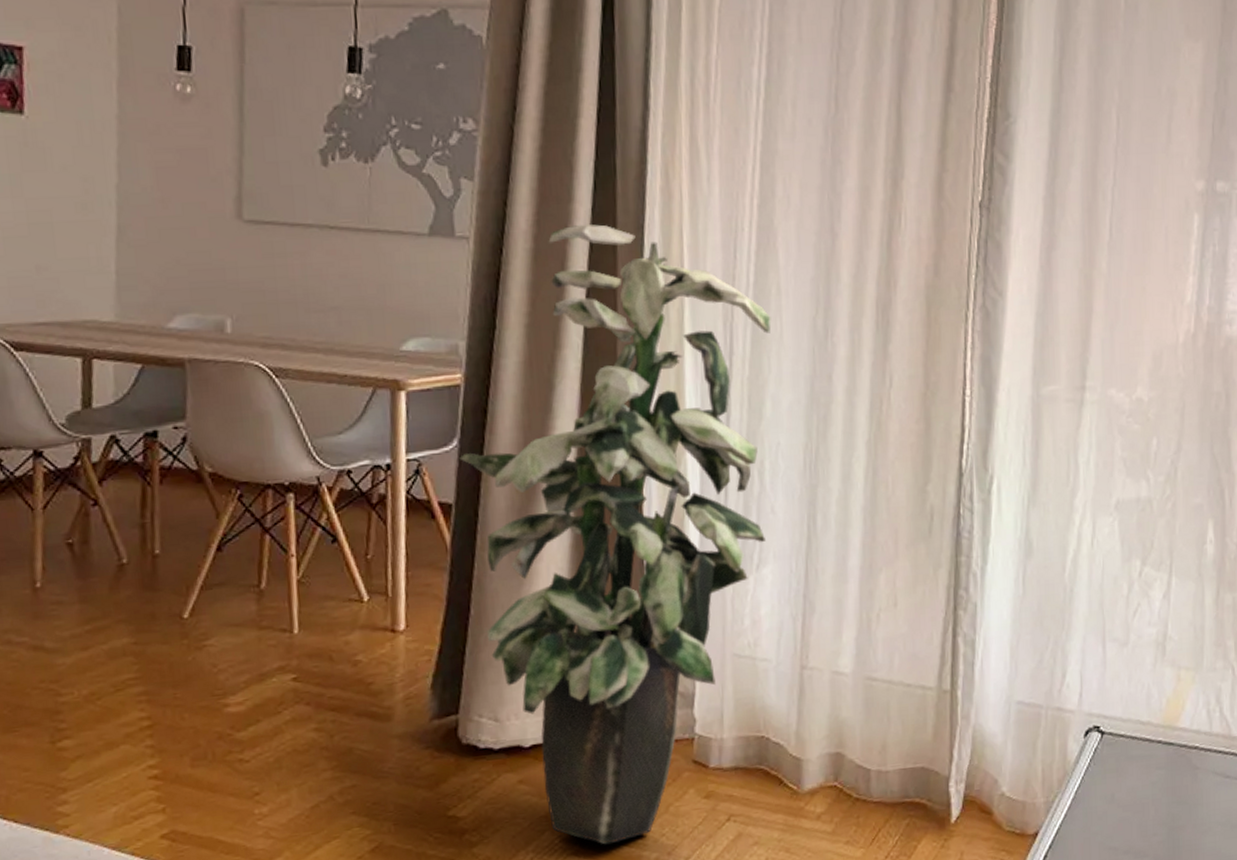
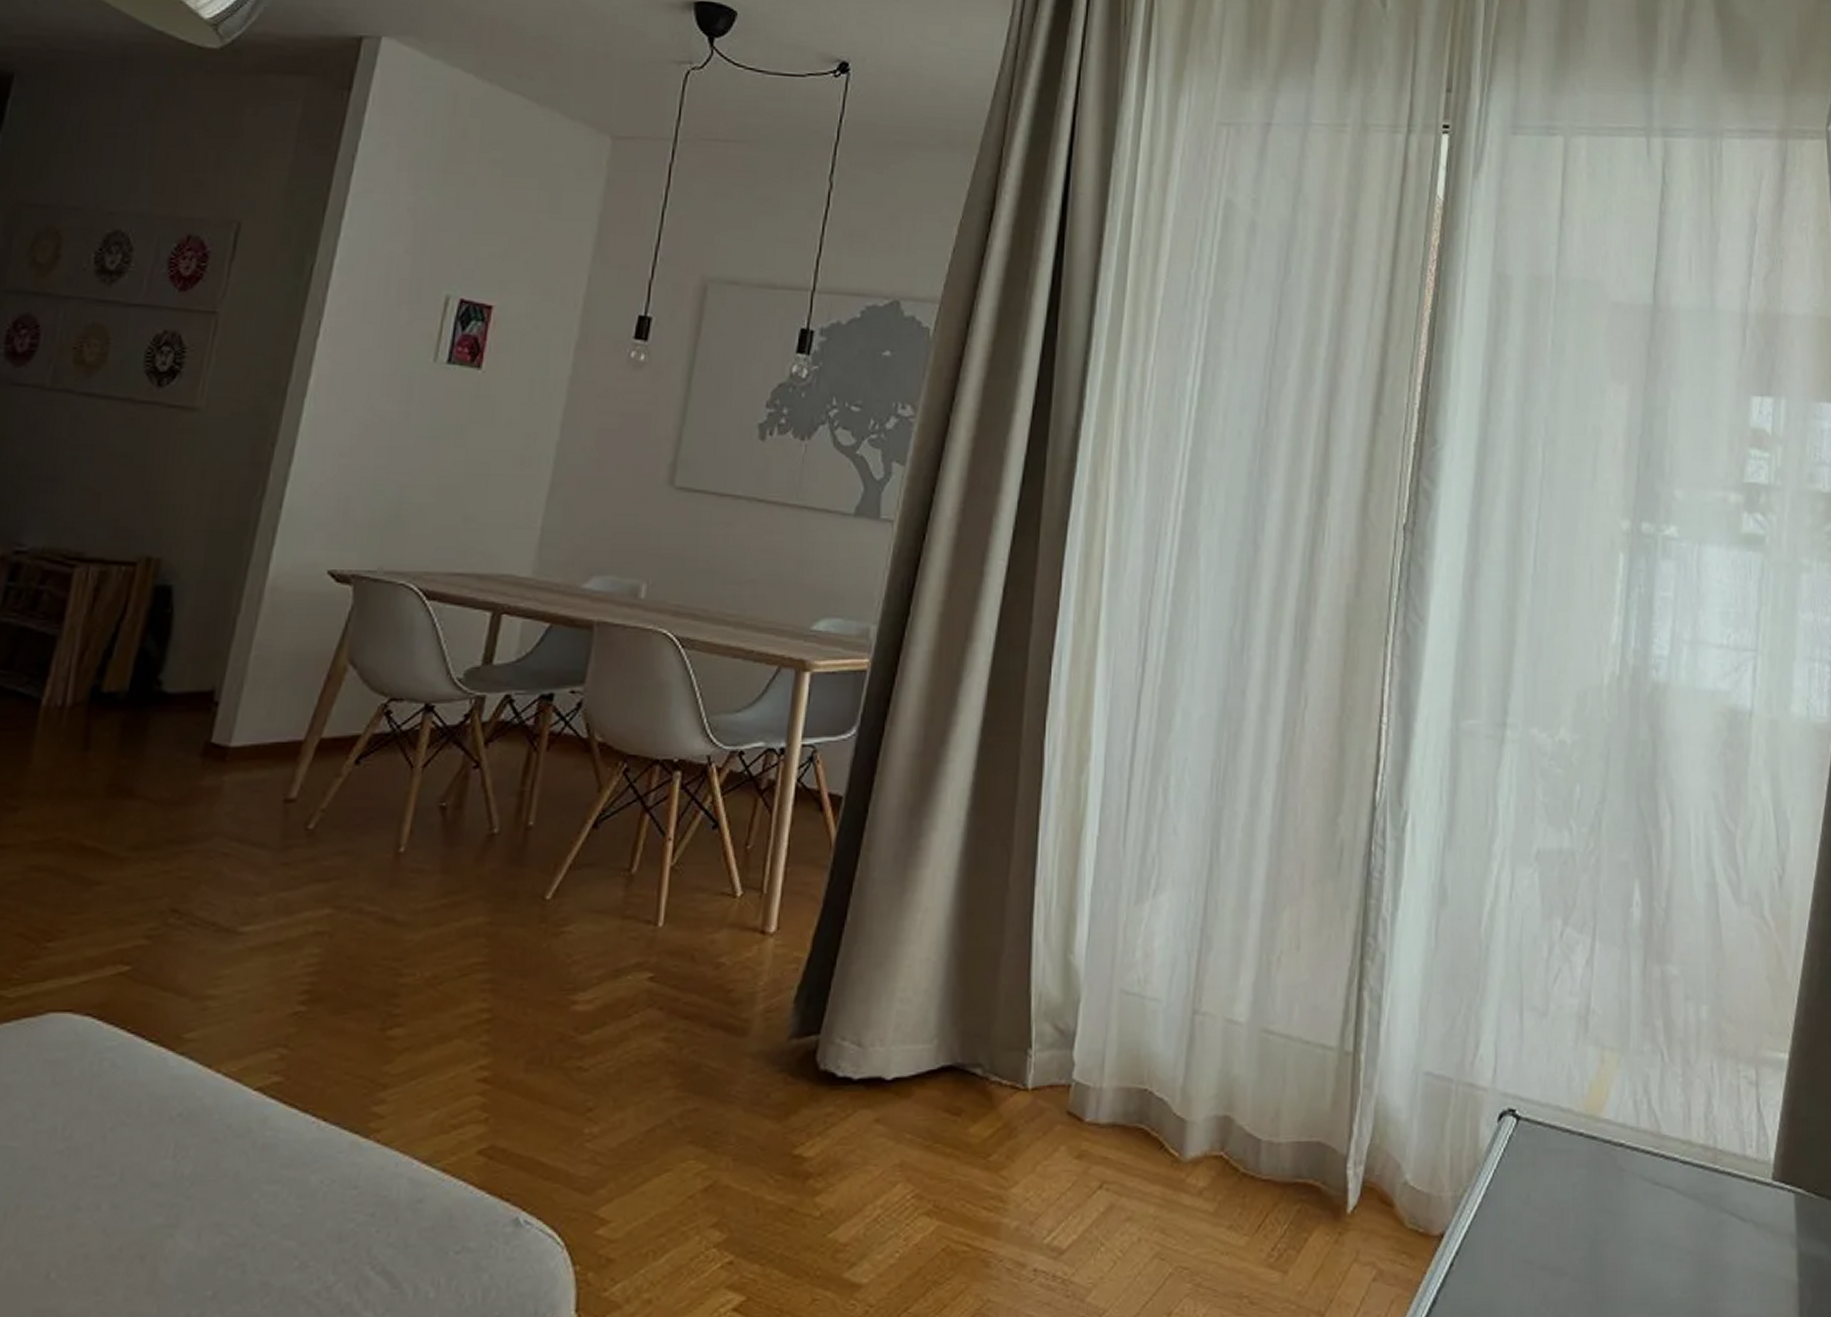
indoor plant: present [459,224,771,845] -> none [856,516,1188,1206]

